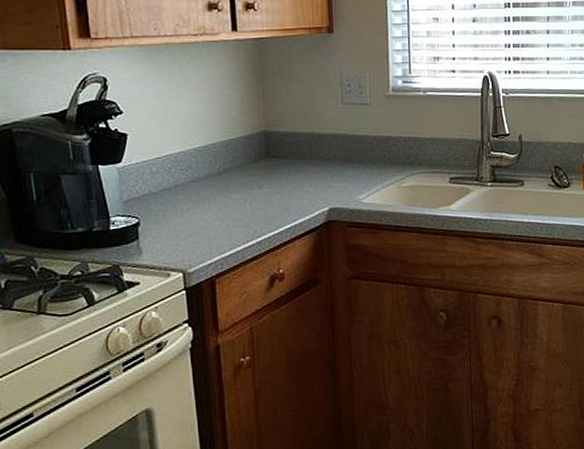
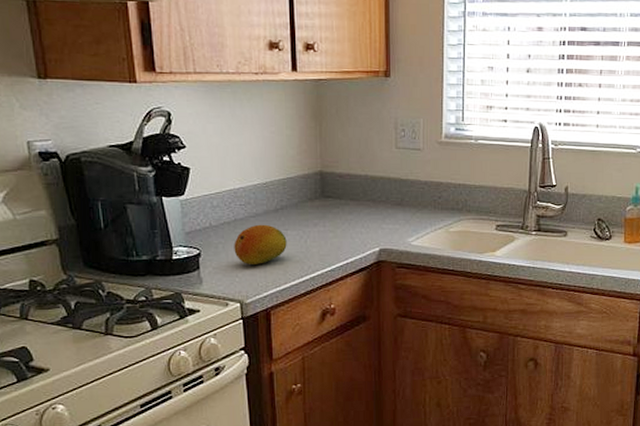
fruit: none [175,188,231,232] -> present [234,224,287,264]

